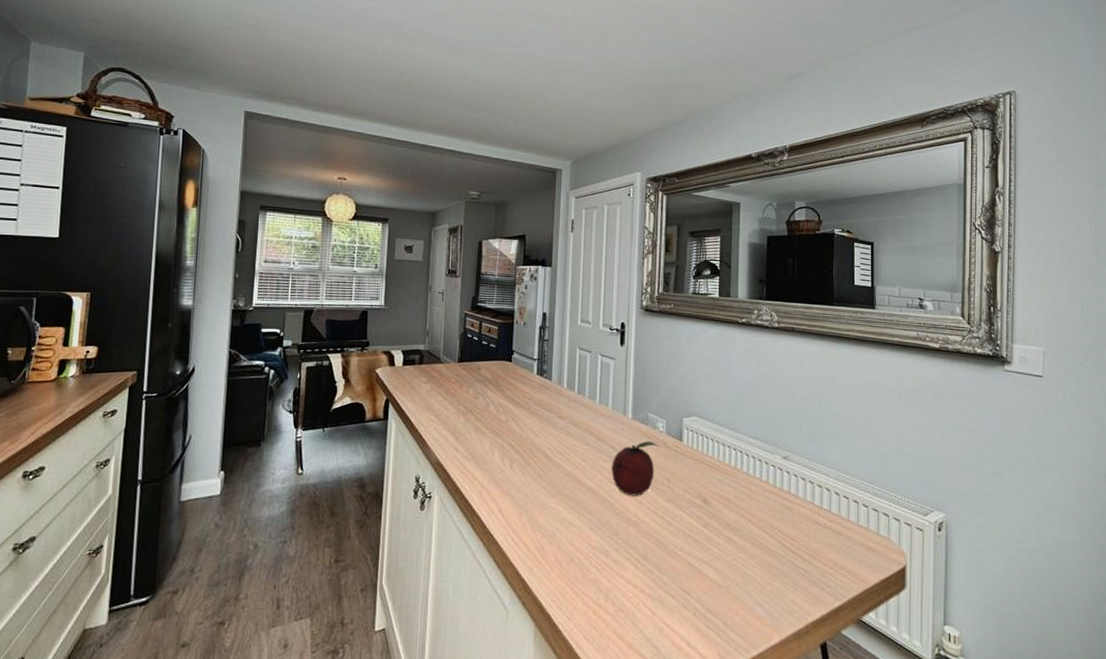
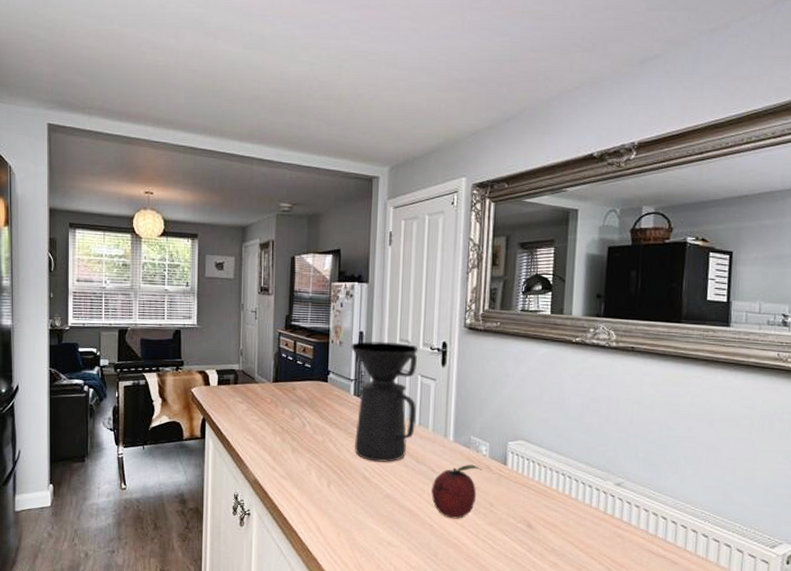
coffee maker: none [535,322,599,441] -> present [351,341,418,462]

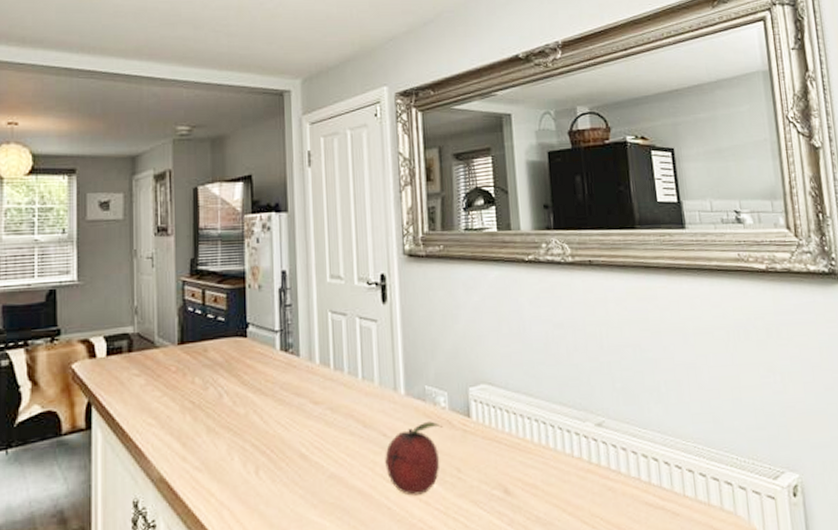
coffee maker: present [351,341,418,462] -> none [273,279,359,433]

